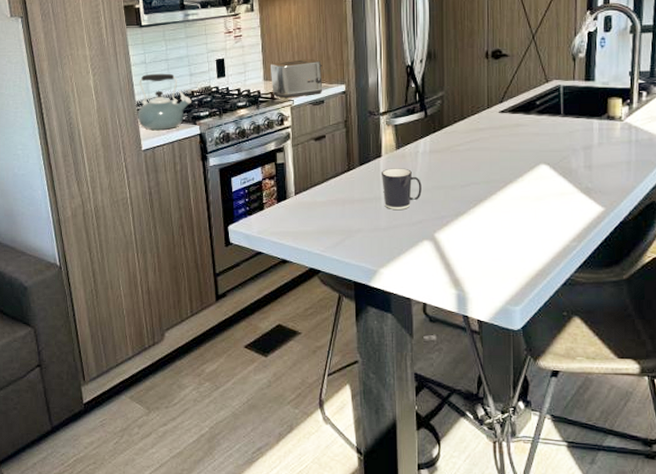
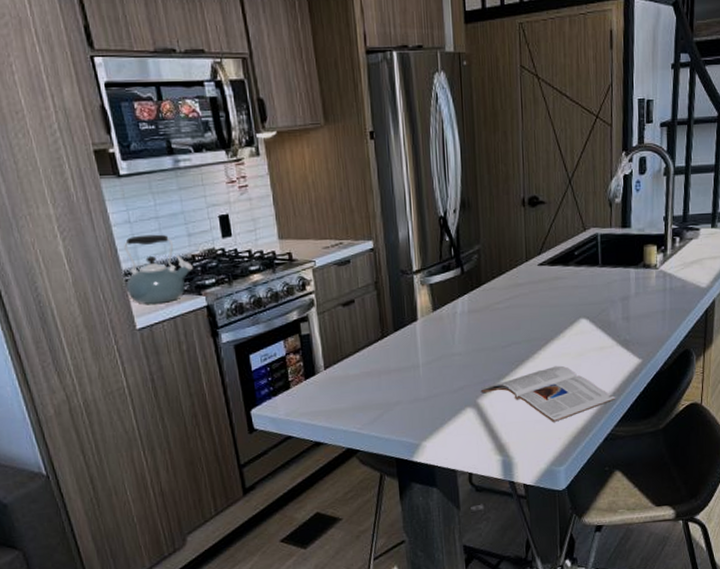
toaster: present [270,58,323,99] -> none [284,211,348,260]
mug: present [380,168,422,209] -> none [417,331,462,377]
magazine: none [439,208,577,262] -> present [481,365,616,422]

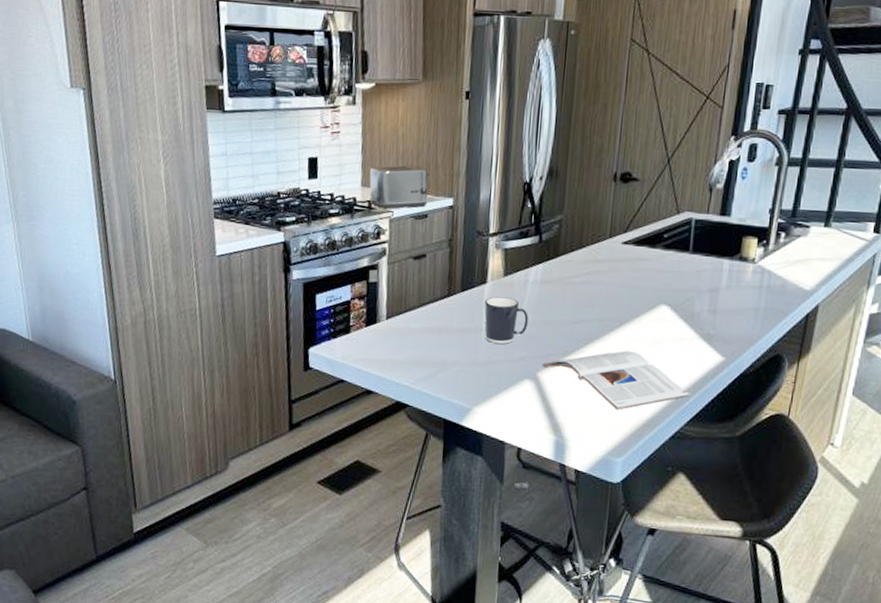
kettle: present [124,234,193,304] -> none [214,168,277,234]
toaster: none [284,211,348,260] -> present [369,164,430,209]
mug: none [417,331,462,377] -> present [484,296,528,344]

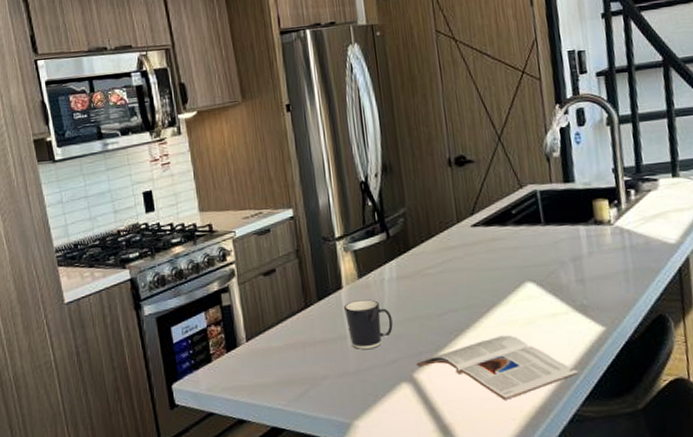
toaster: present [369,164,430,209] -> none [204,182,268,231]

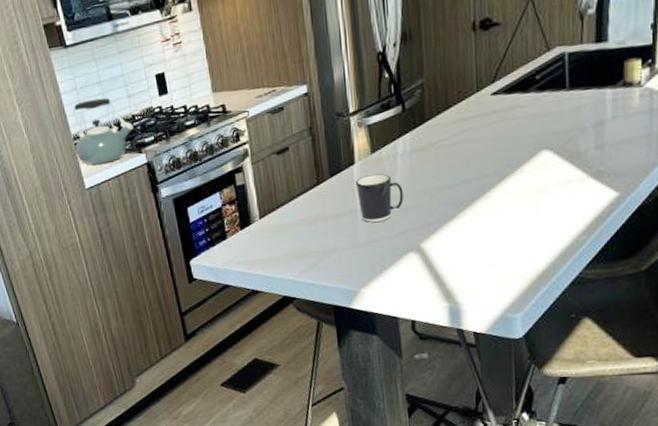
kettle: none [56,212,118,279] -> present [72,97,133,165]
magazine: present [417,335,579,400] -> none [425,203,586,266]

